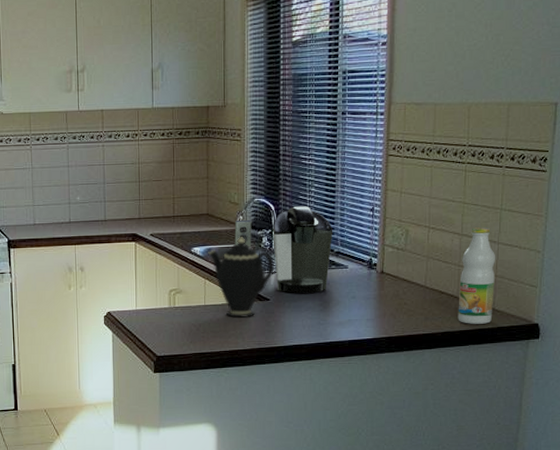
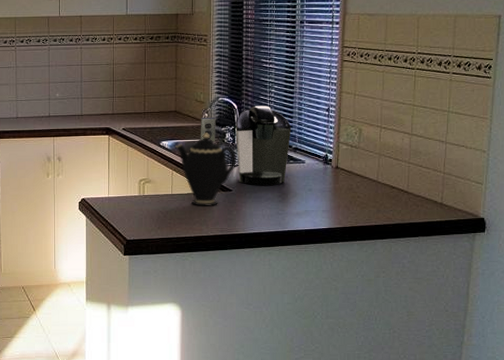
bottle: present [458,227,496,324] -> none [408,128,444,217]

